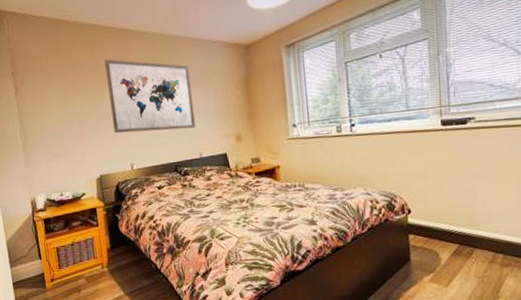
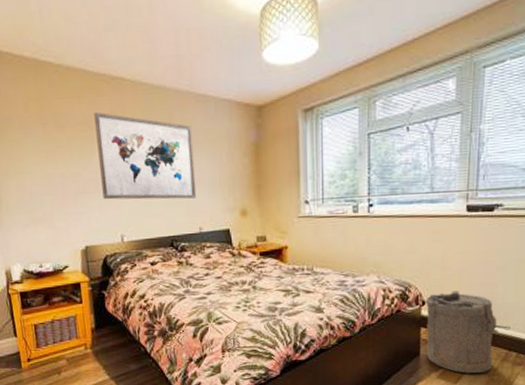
laundry hamper: none [411,198,494,276] -> present [425,290,510,373]

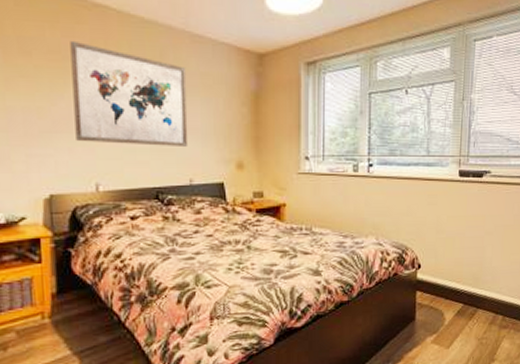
laundry hamper: present [425,290,510,373] -> none [421,254,497,338]

